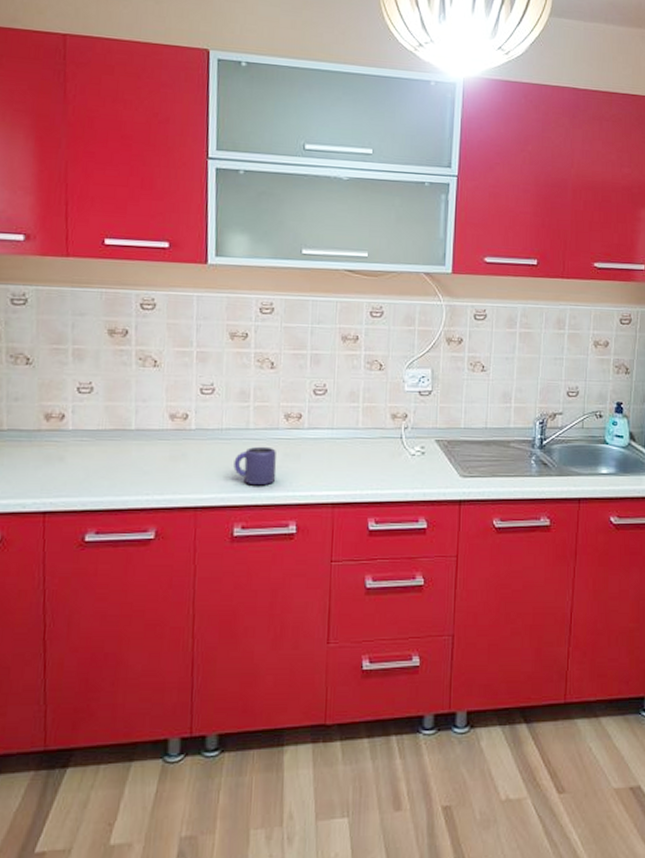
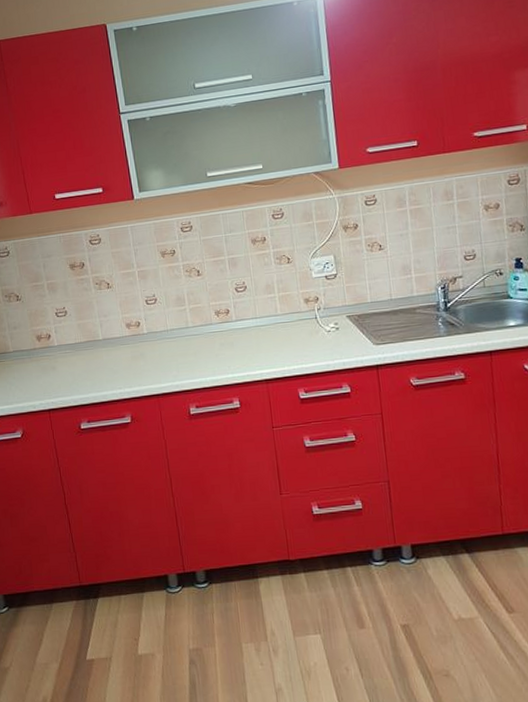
mug: present [233,446,277,486] -> none [181,339,217,372]

